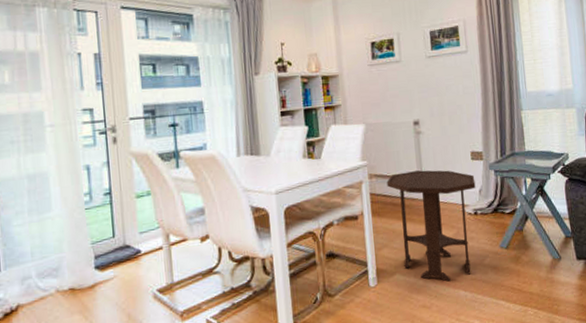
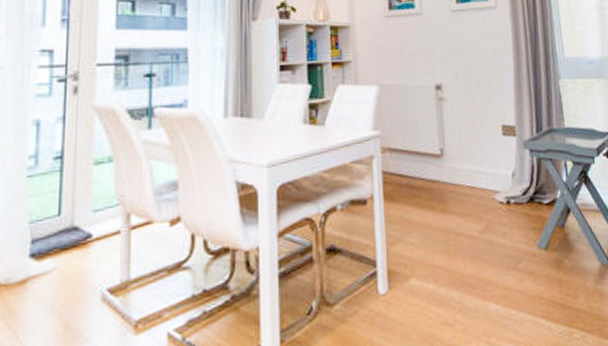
side table: present [386,170,476,282] -> none [402,145,508,291]

